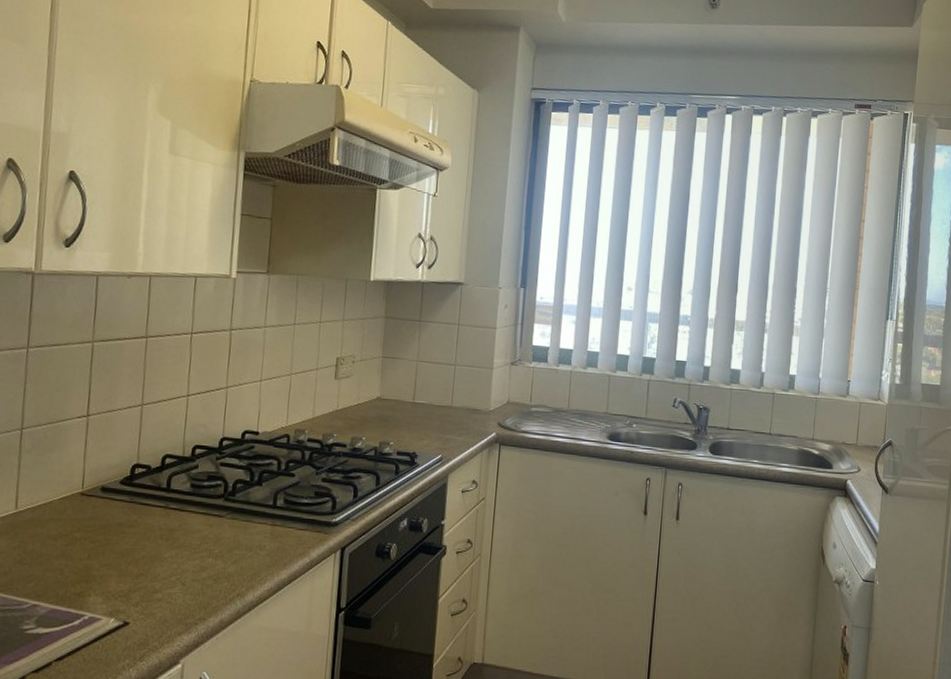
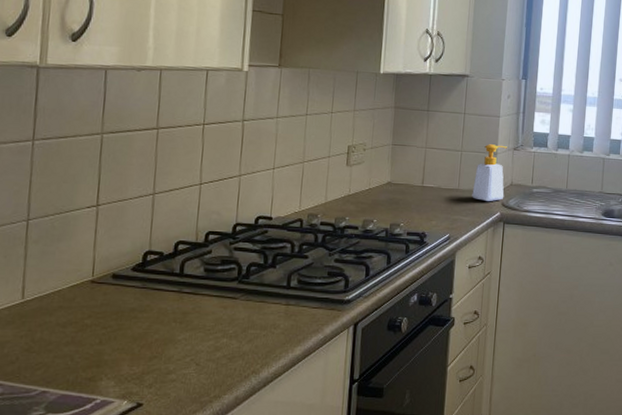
soap bottle: none [466,358,504,421] -> present [472,144,507,202]

